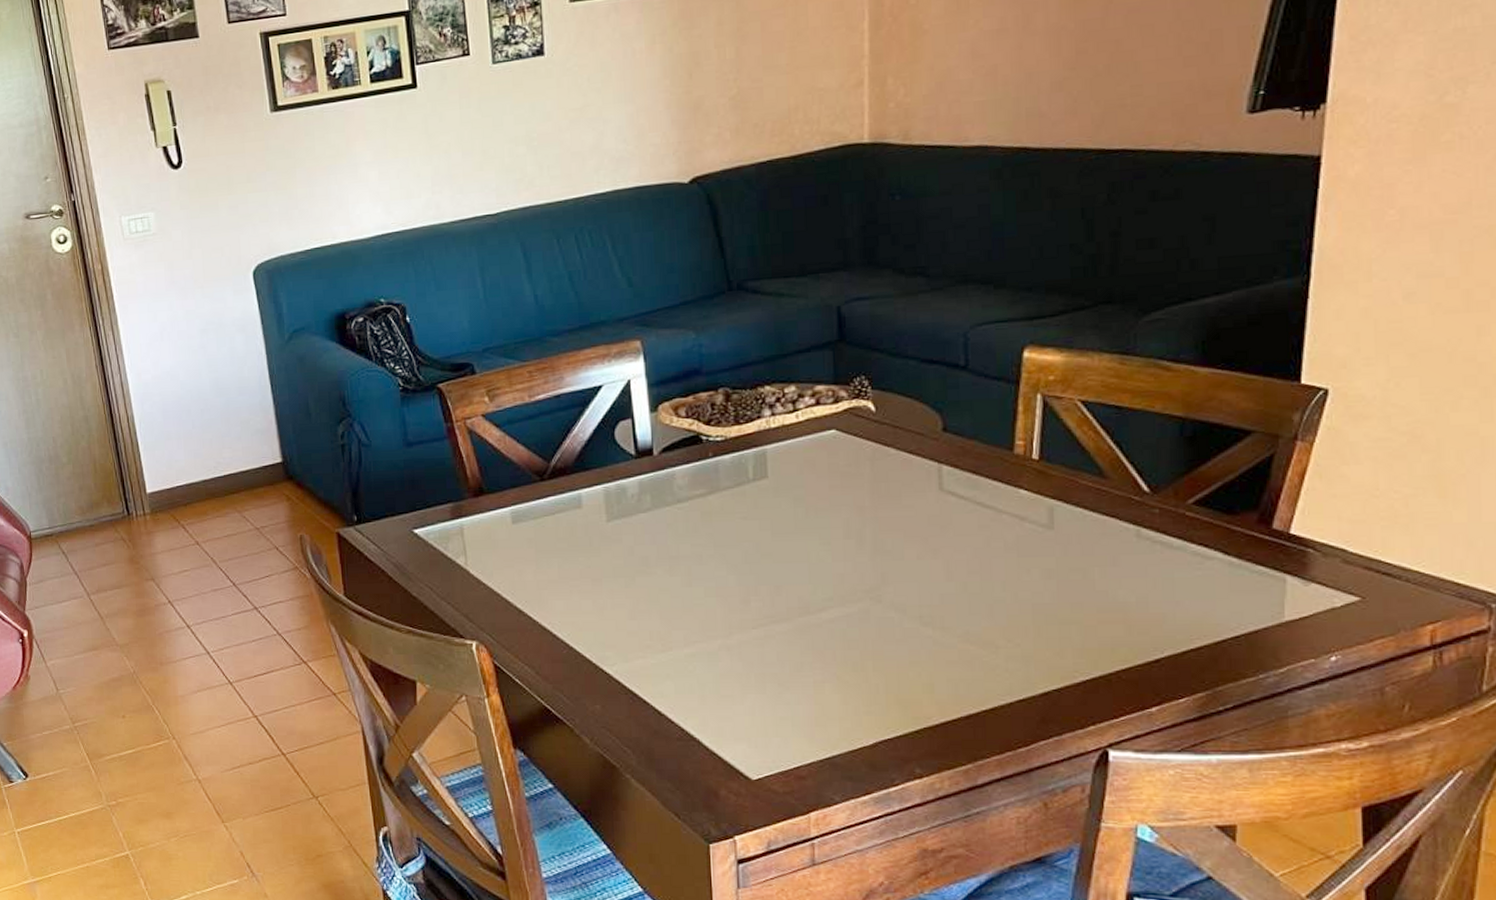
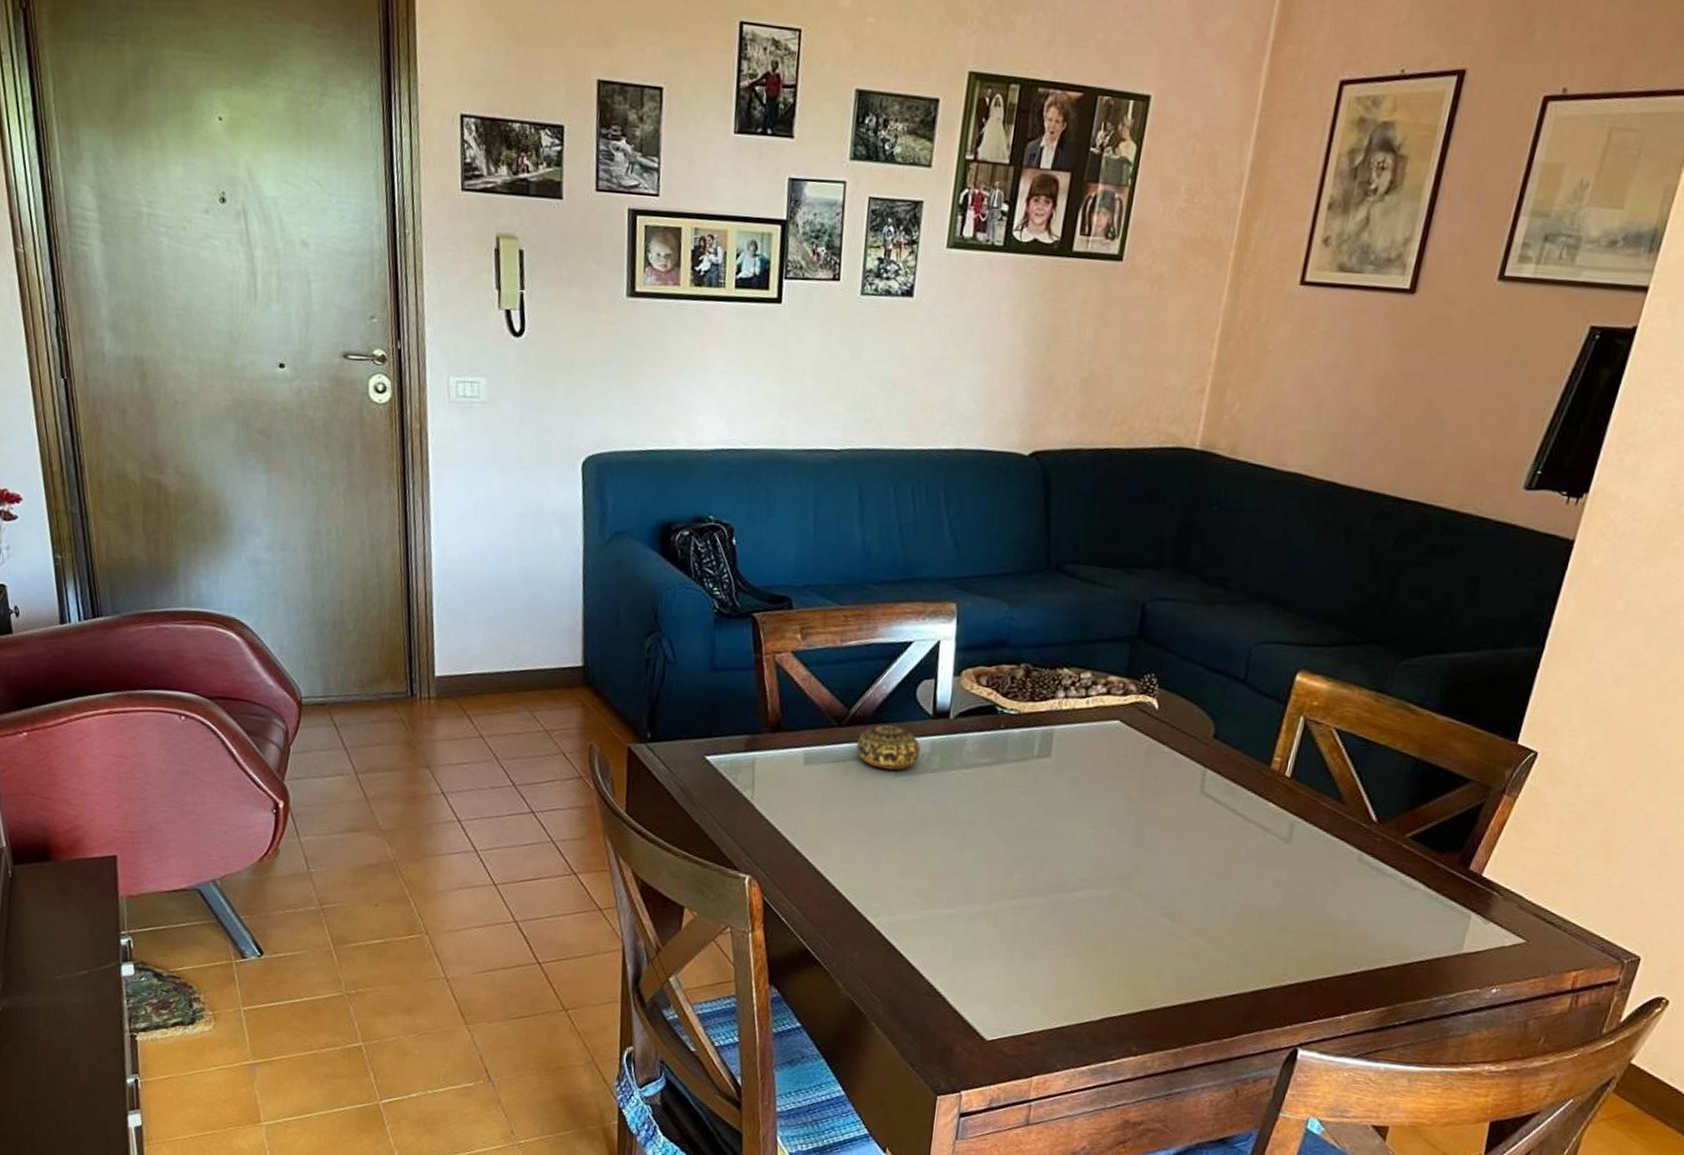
decorative ball: none [562,471,629,516] -> present [856,724,921,771]

